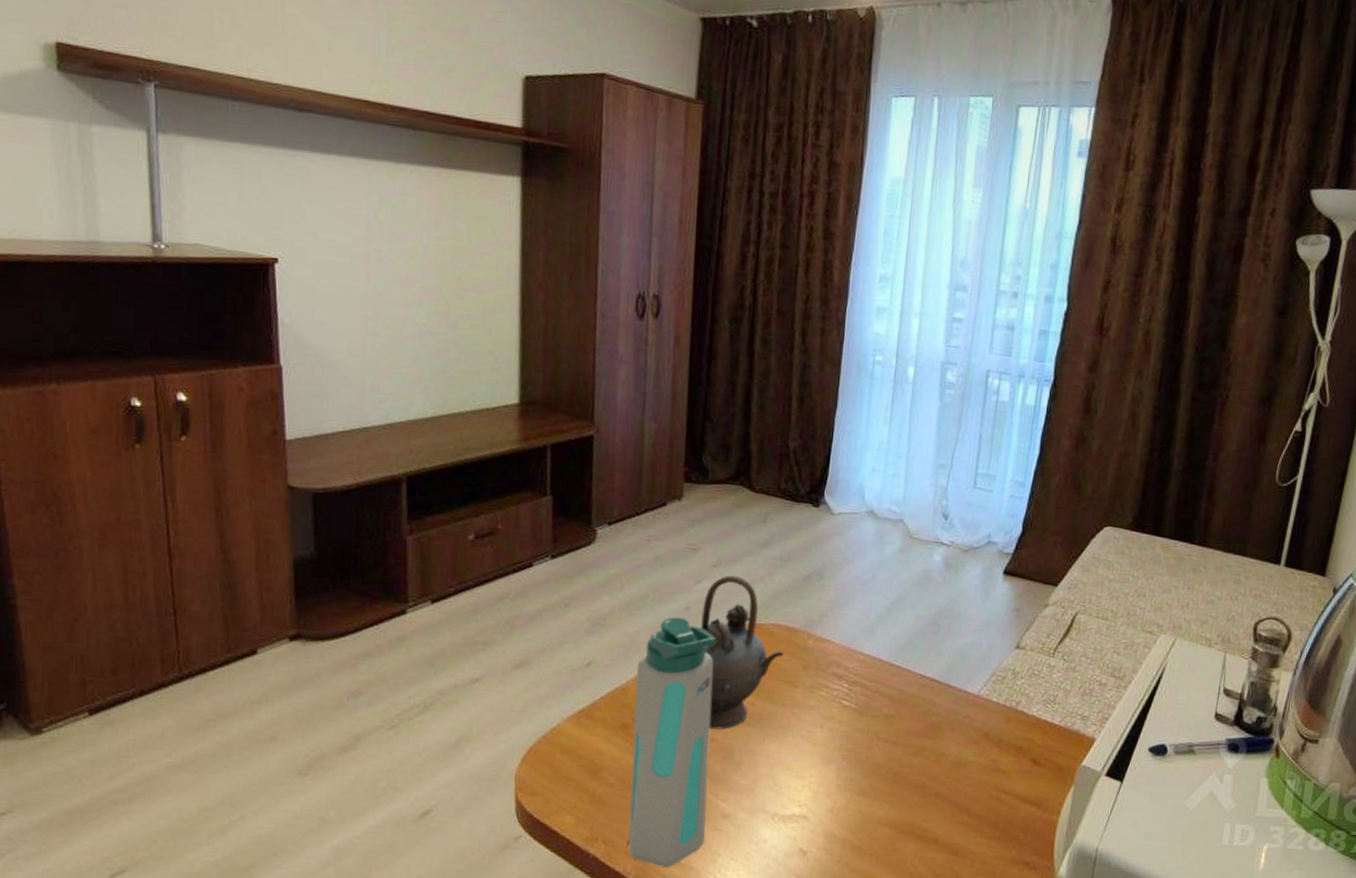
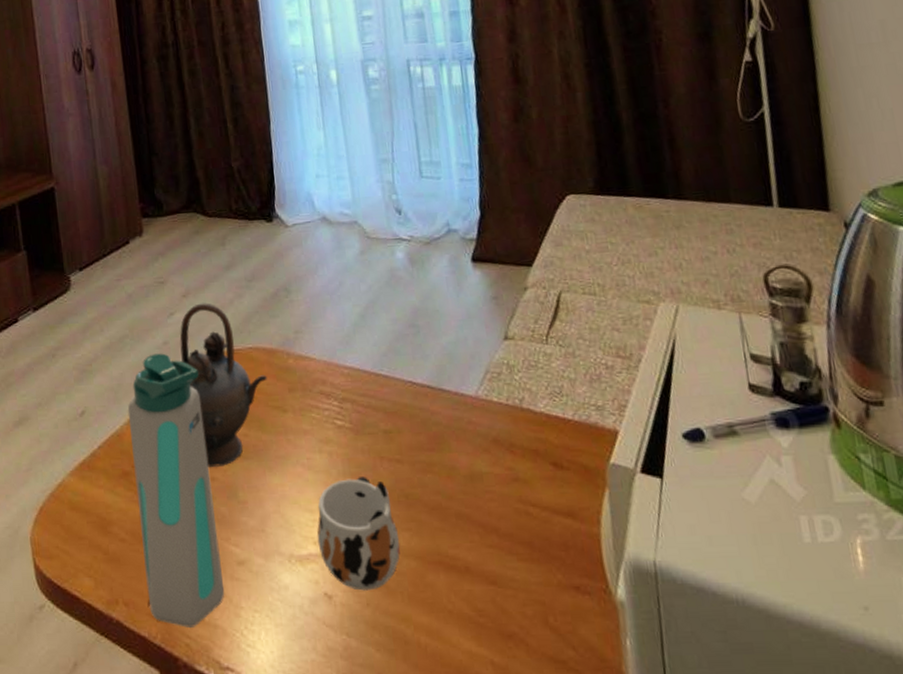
mug: none [802,753,880,850] -> present [317,477,401,591]

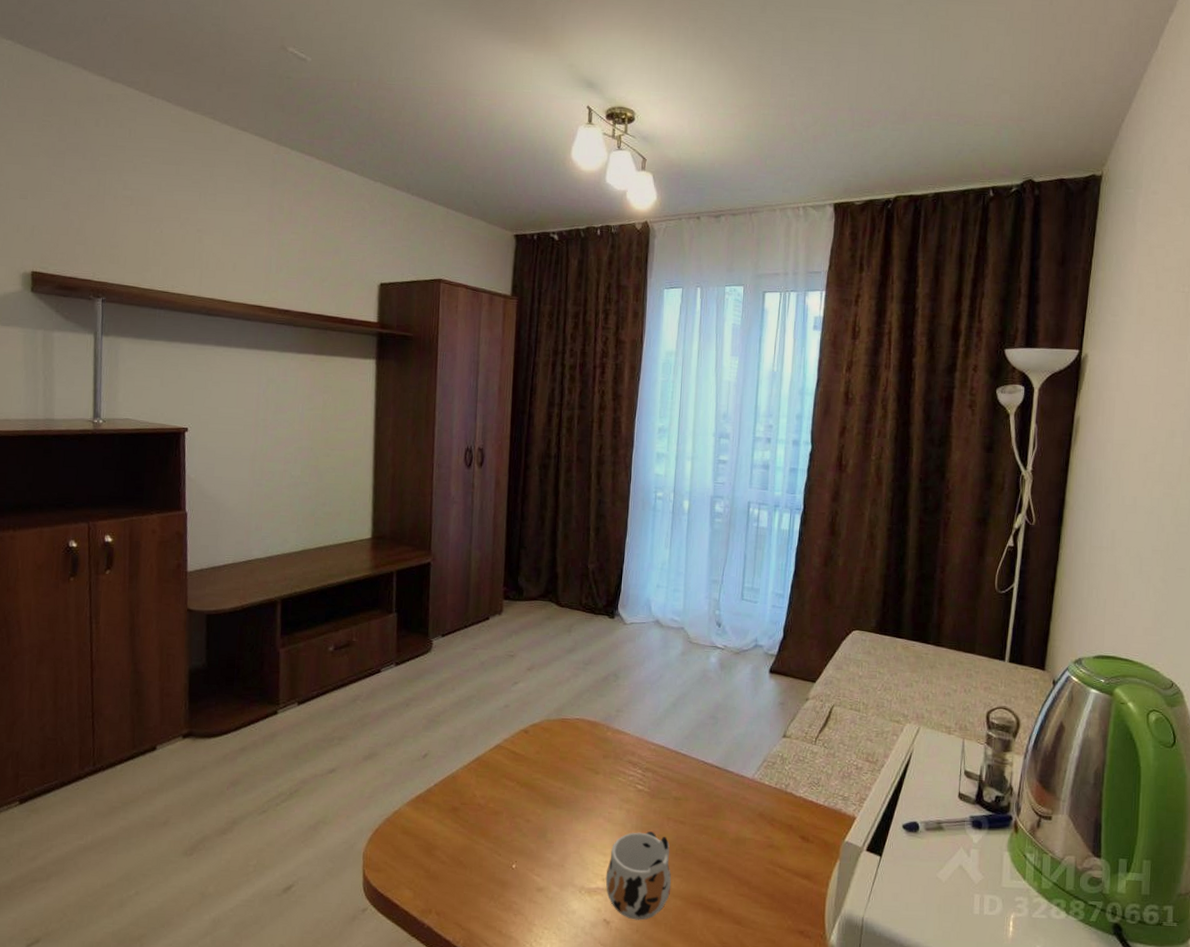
water bottle: present [127,353,225,628] -> none [457,714,530,937]
teapot: present [179,303,267,467] -> none [518,677,587,812]

